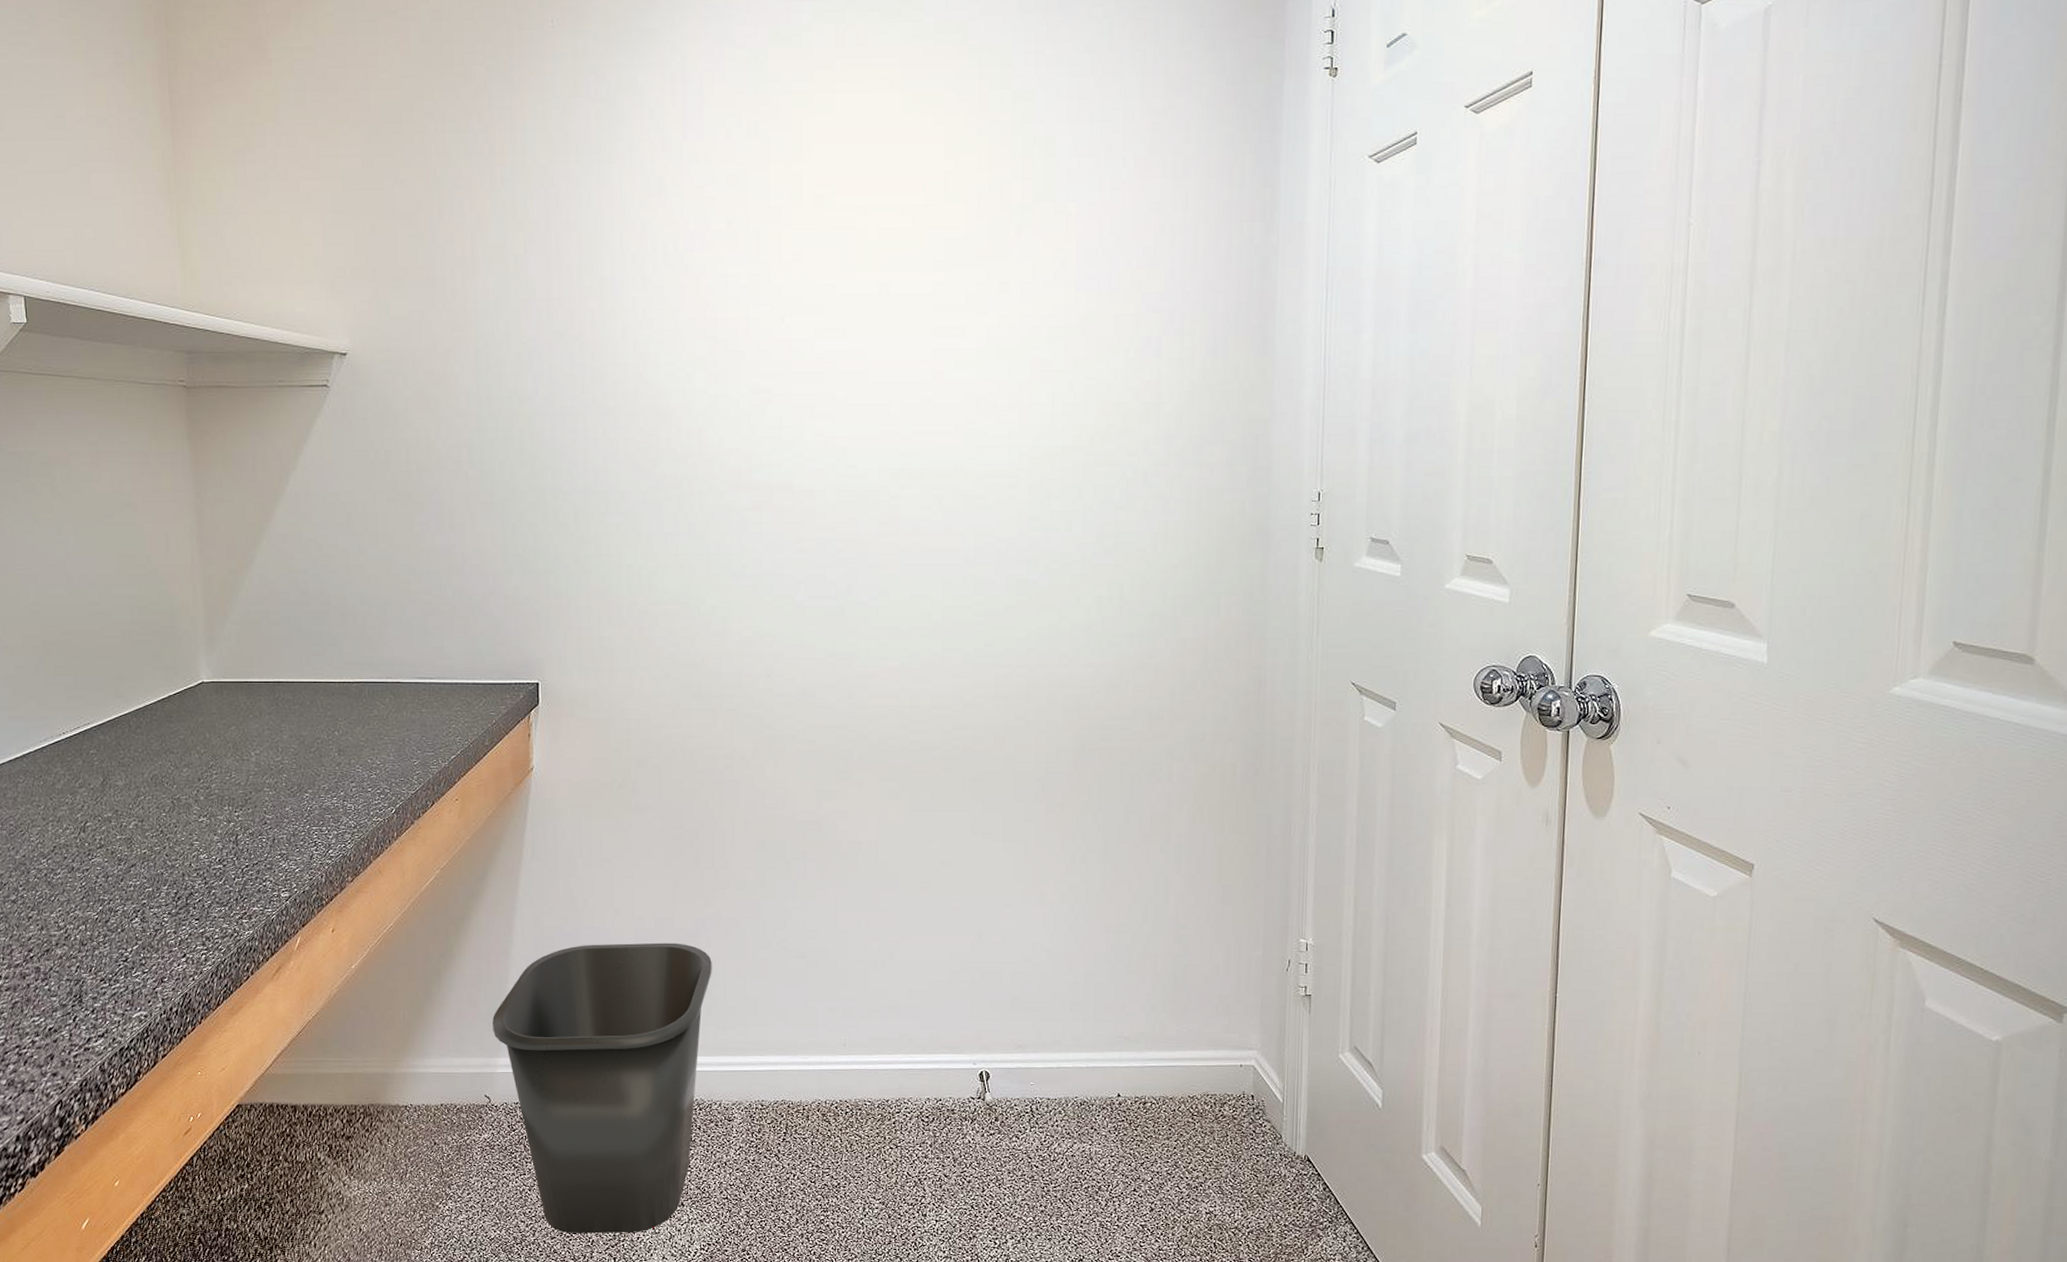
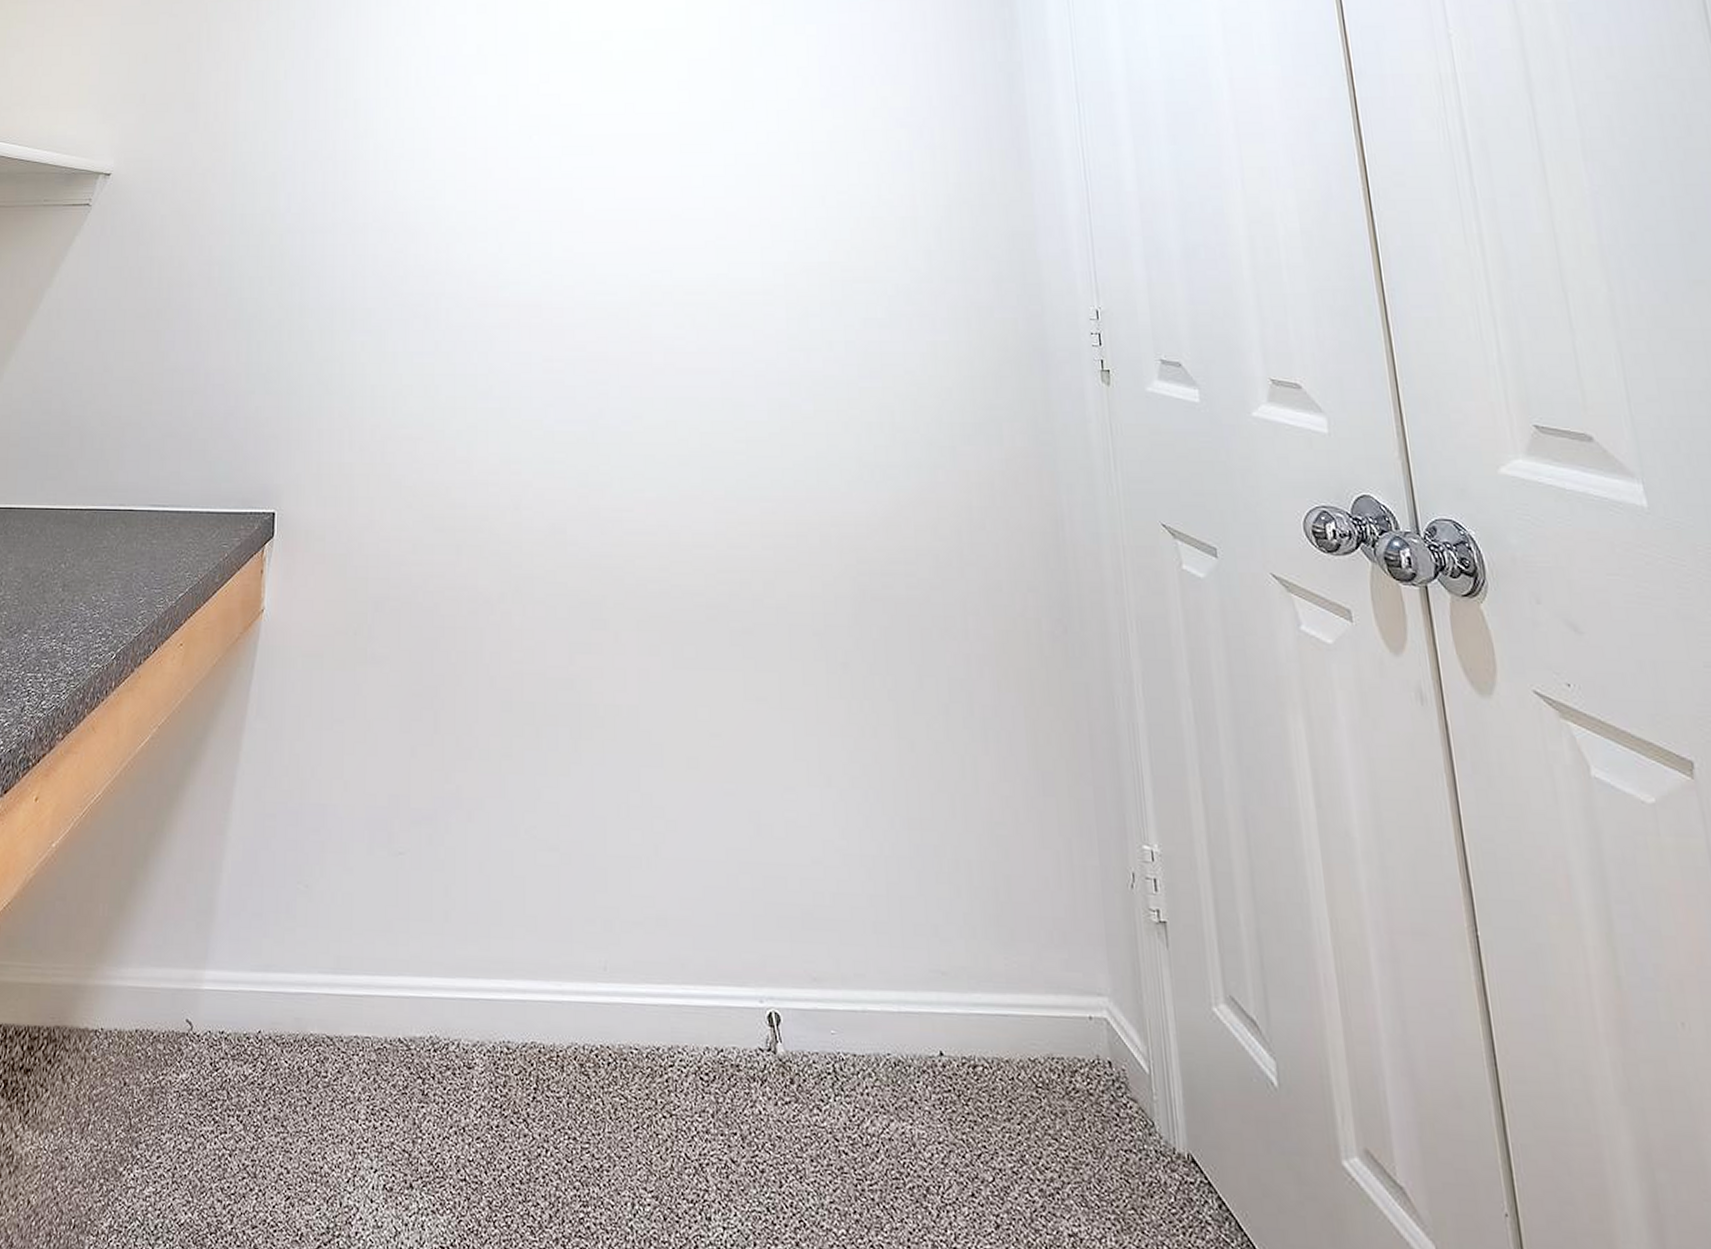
waste bin: present [492,942,712,1234] -> none [201,825,451,1226]

